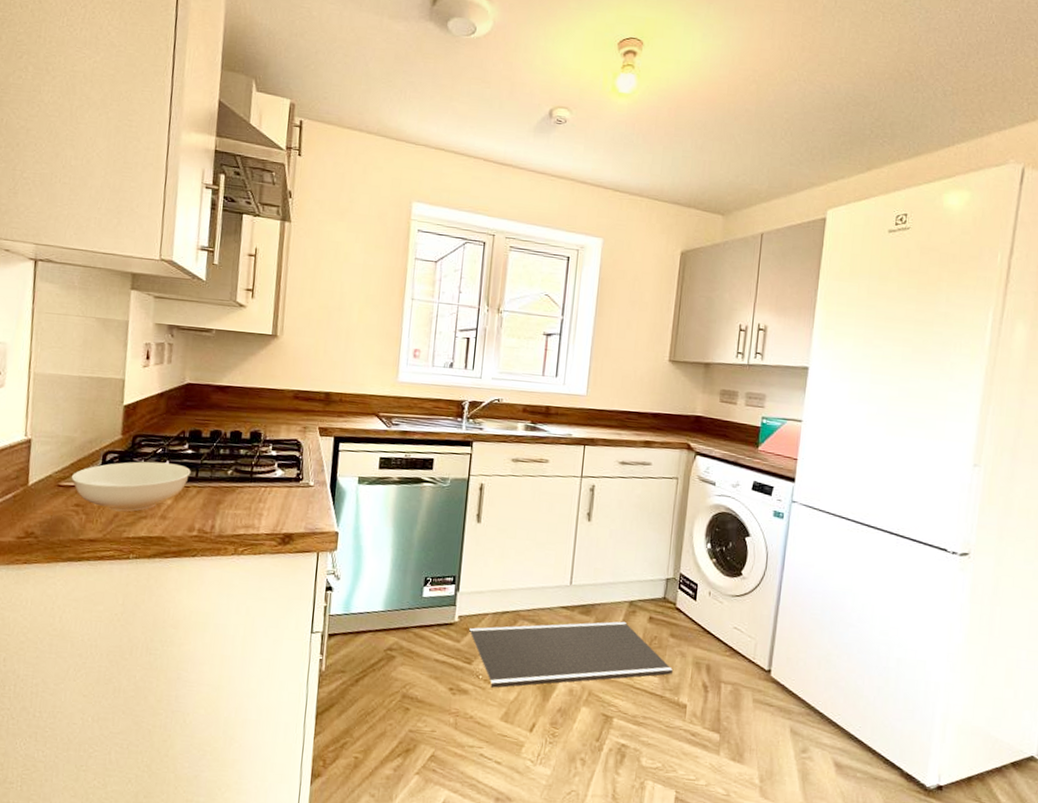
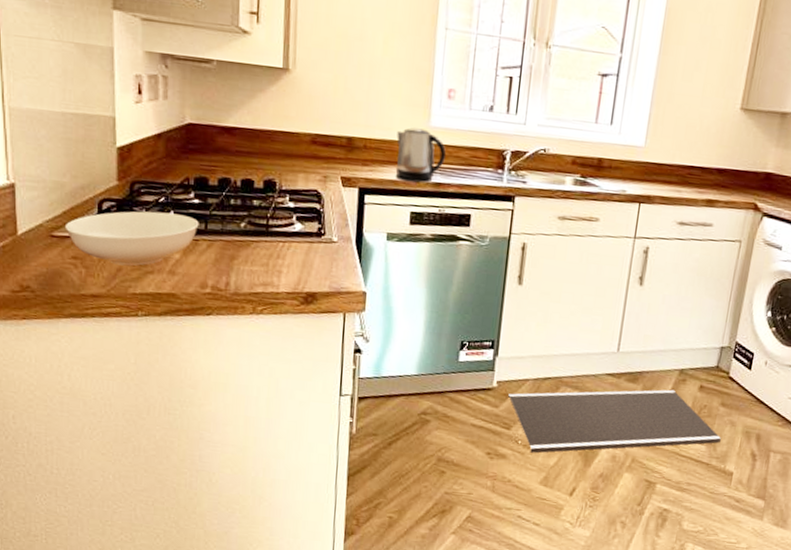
kettle: none [366,383,412,432] -> present [395,127,446,184]

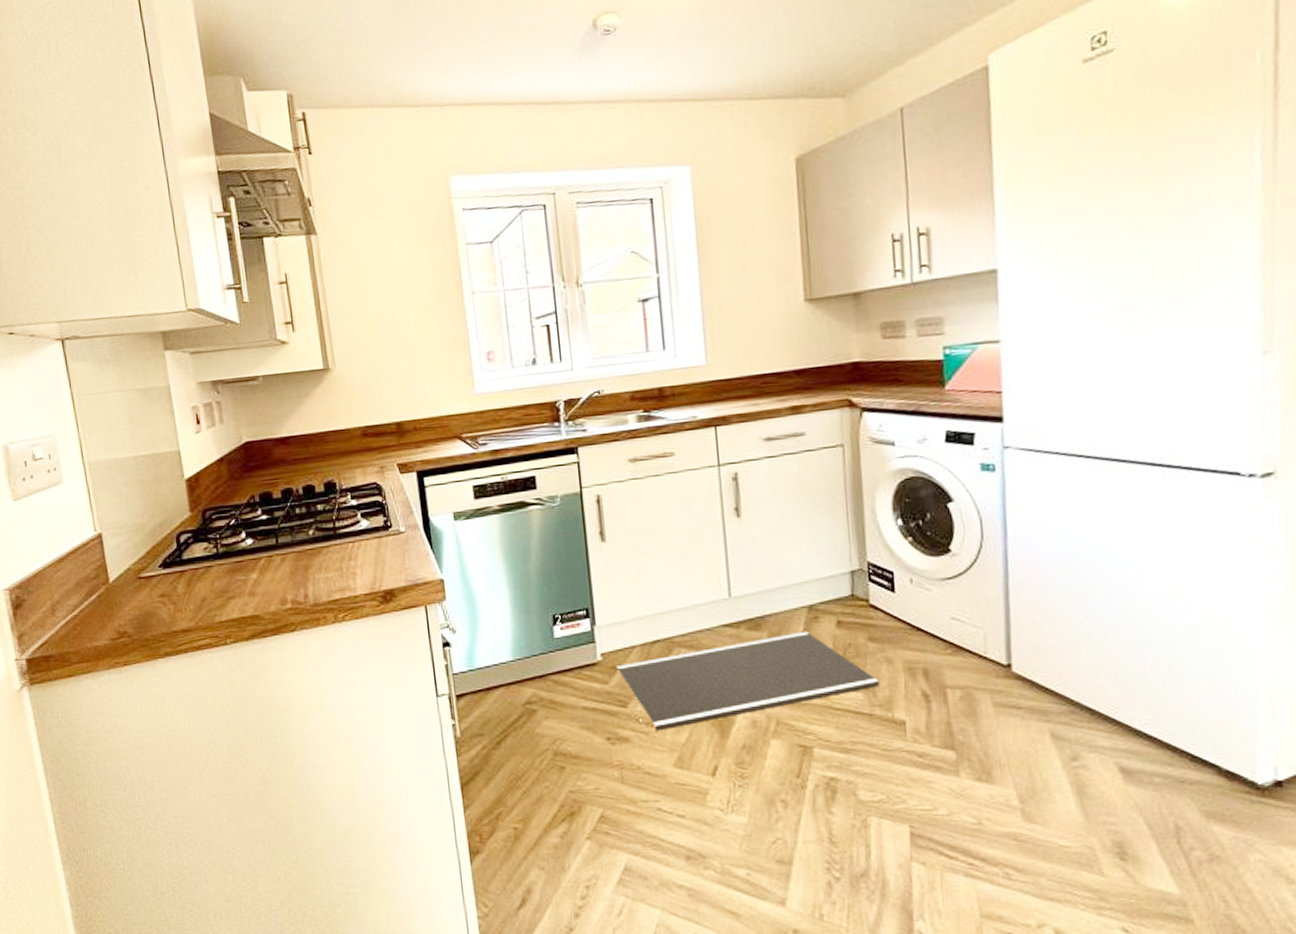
bowl: present [64,211,199,266] -> none [149,533,270,596]
kettle: present [395,127,446,184] -> none [444,398,497,456]

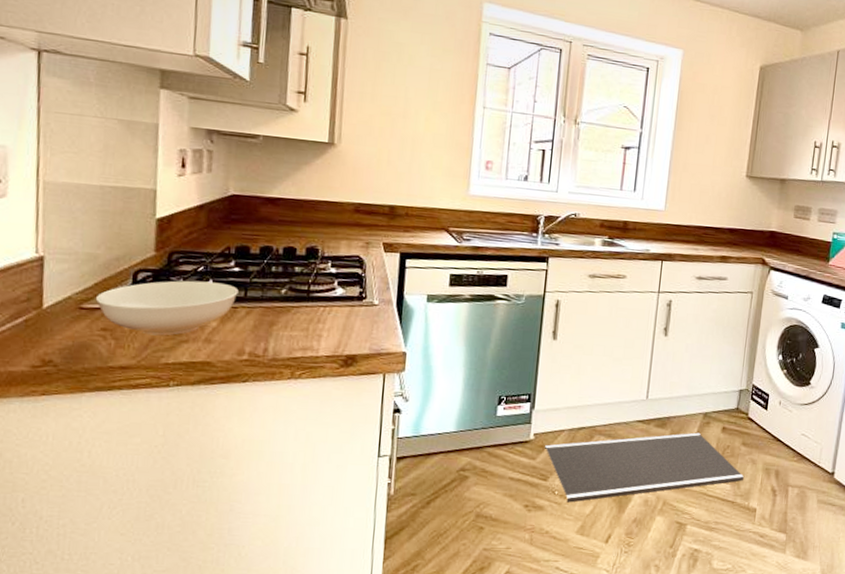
bowl: none [149,533,270,596] -> present [95,280,239,336]

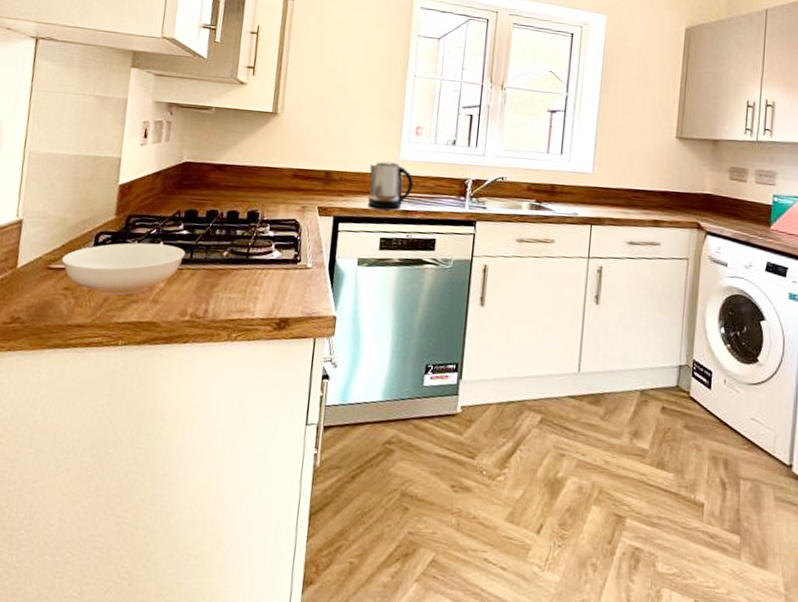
kettle: none [435,196,484,247] -> present [367,161,414,211]
door mat: present [545,432,744,503] -> none [472,412,688,485]

